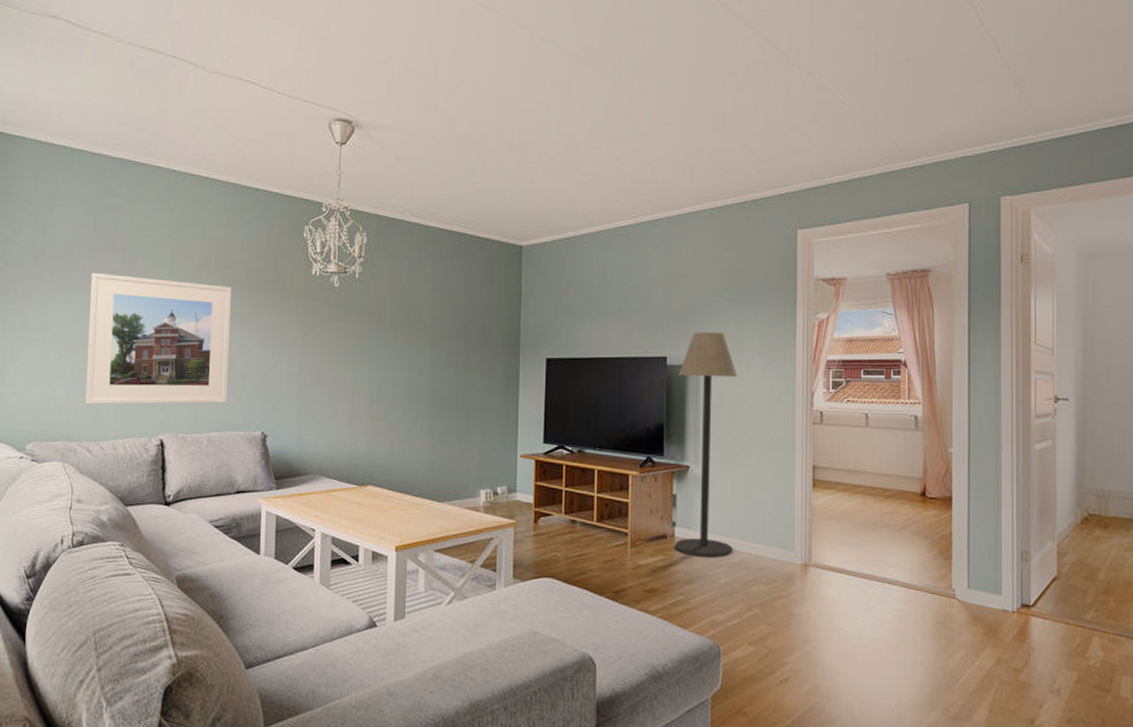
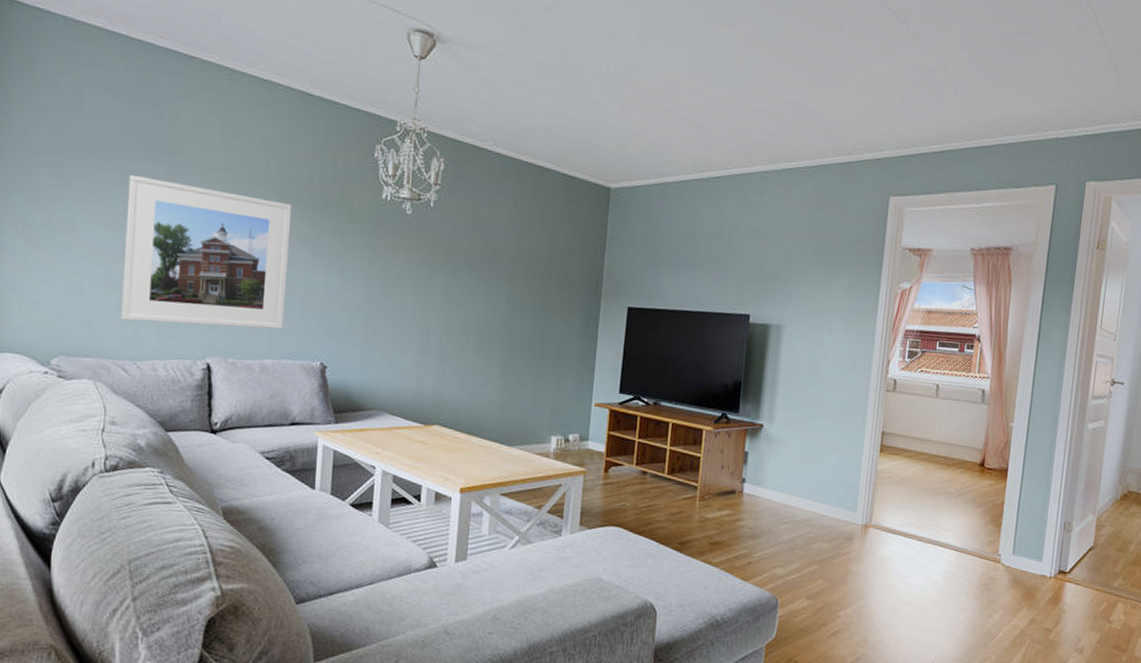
floor lamp: present [675,332,738,558] -> none [743,292,818,515]

